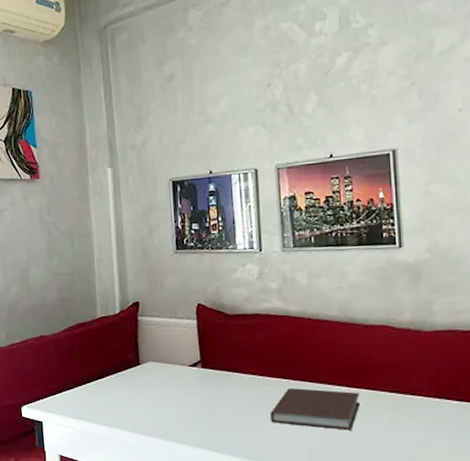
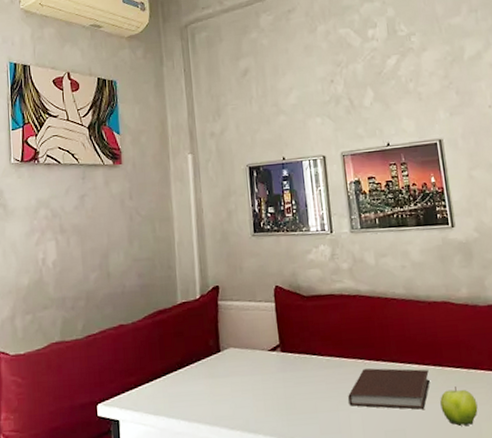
fruit: none [370,411,412,448] -> present [440,387,478,426]

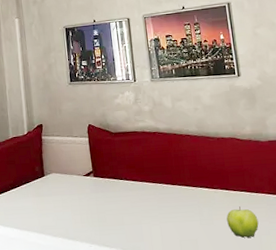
notebook: present [348,368,430,410] -> none [149,191,218,224]

